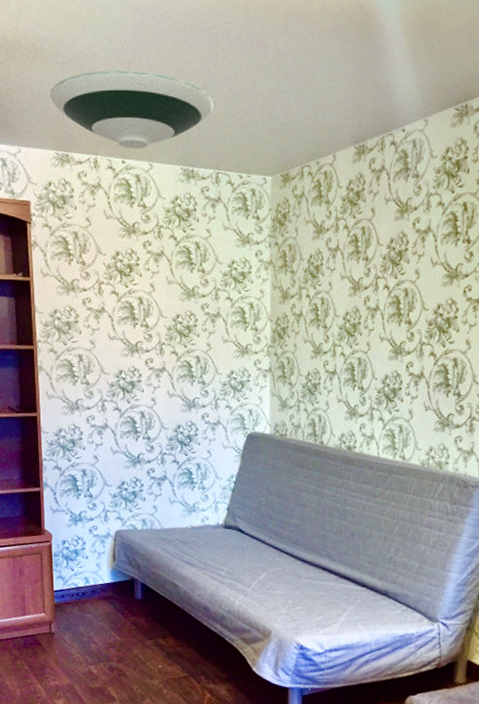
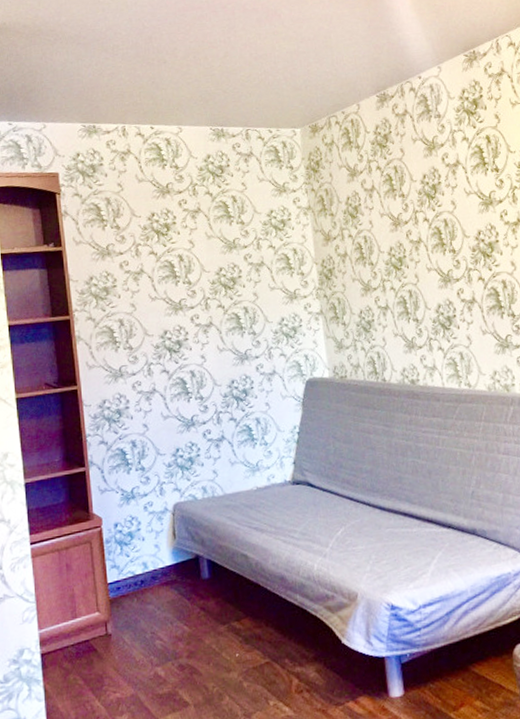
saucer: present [50,70,214,149] -> none [73,45,237,116]

